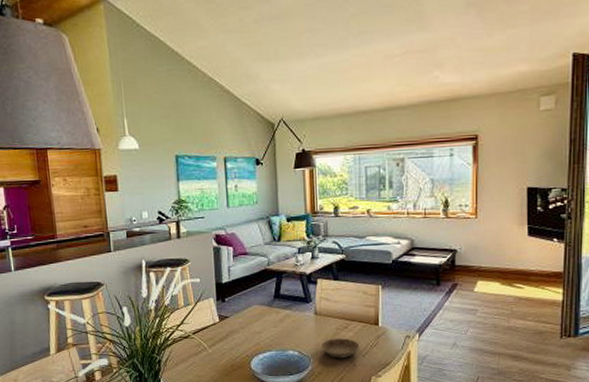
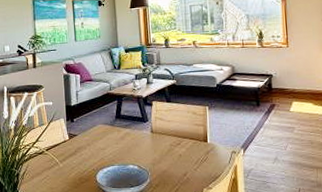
saucer: present [320,338,360,358] -> none [157,153,192,172]

